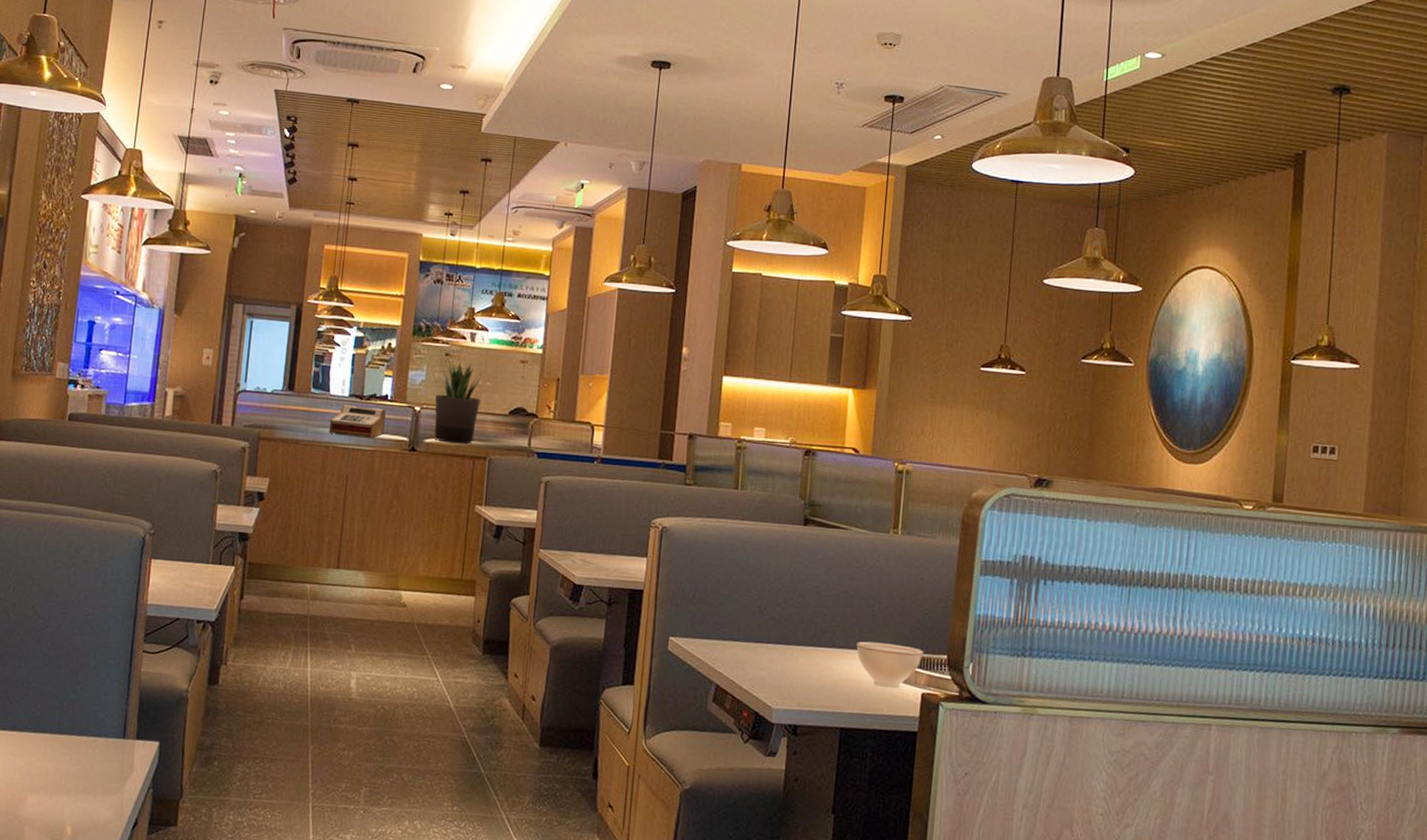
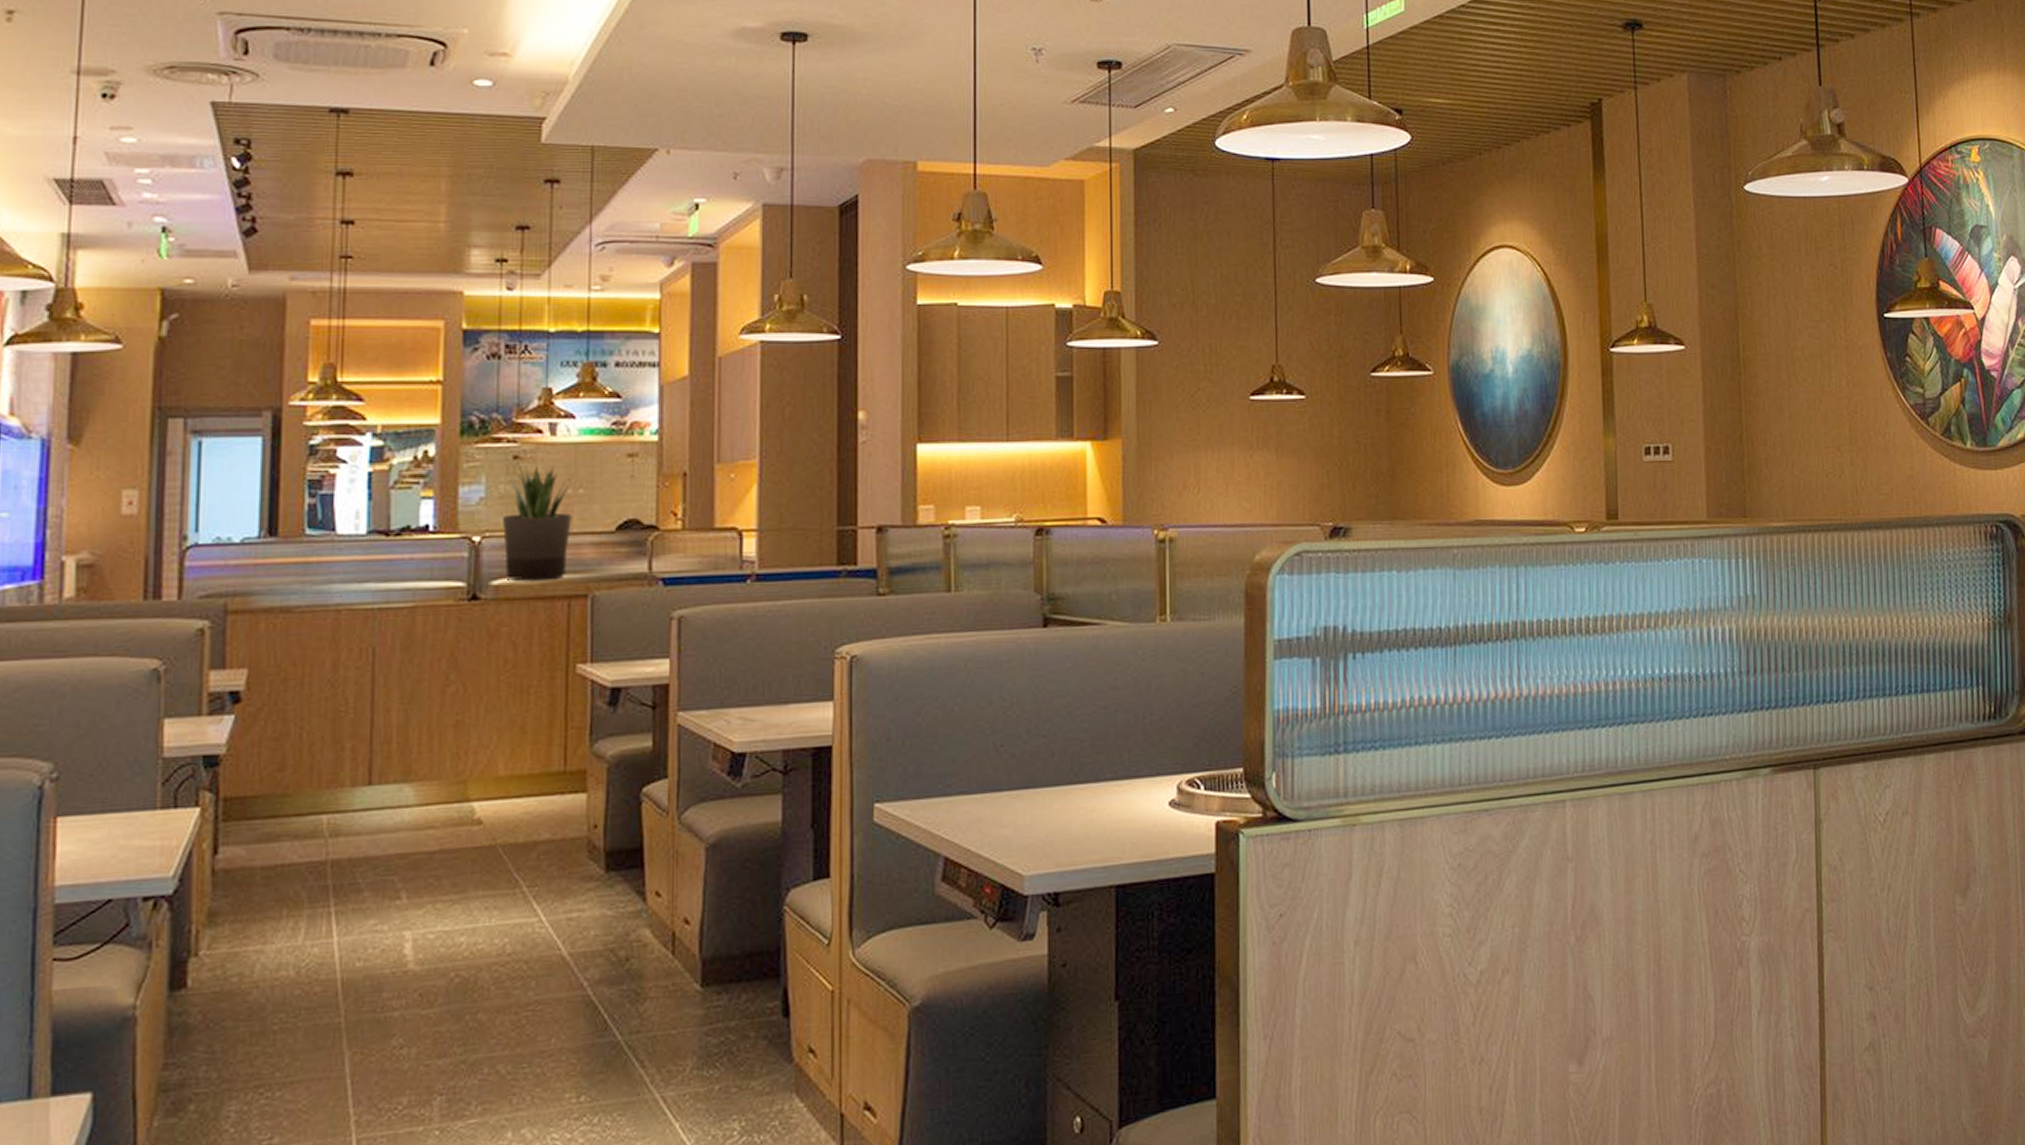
cash register: present [329,404,386,438] -> none [339,545,427,590]
bowl: present [856,641,924,689] -> none [1126,764,1213,824]

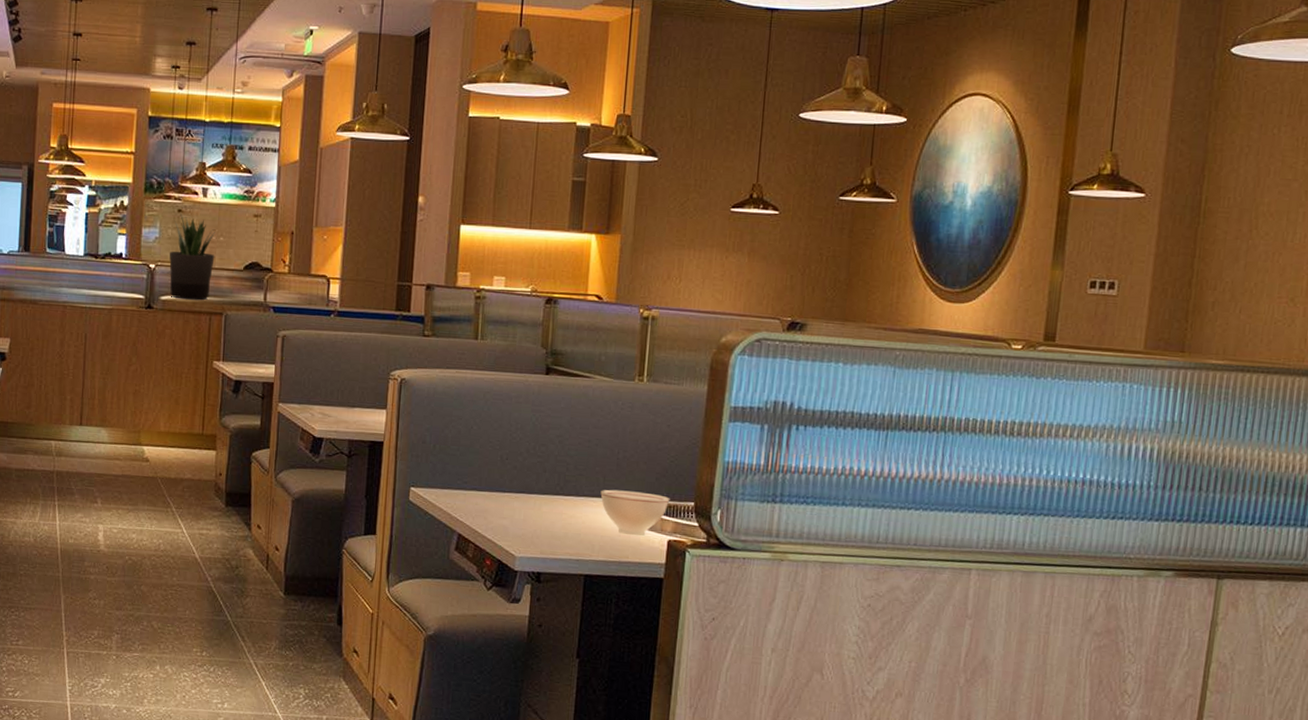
bowl: none [1126,764,1213,824] -> present [600,489,670,537]

